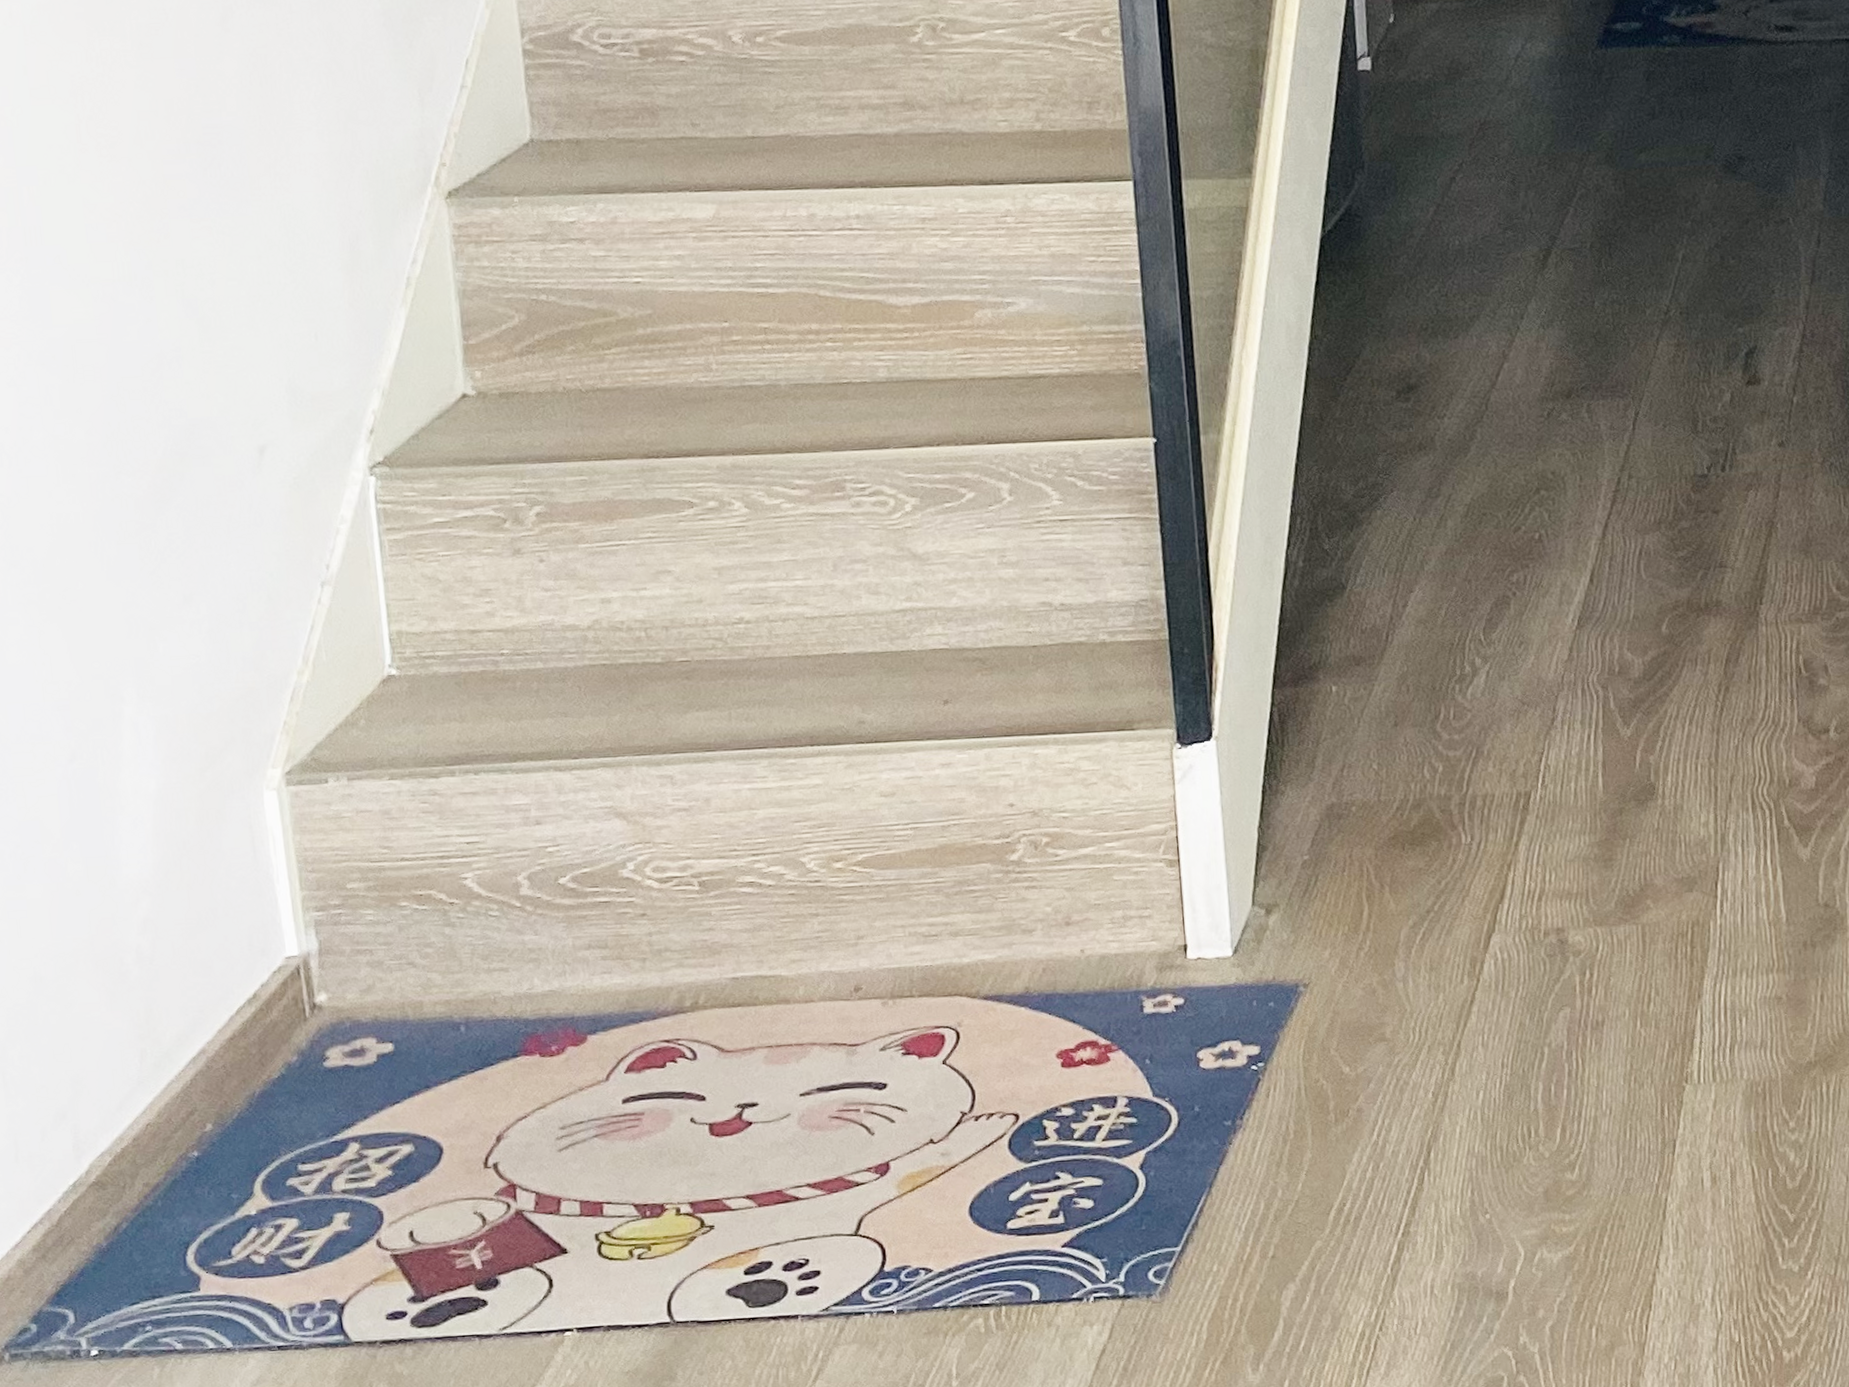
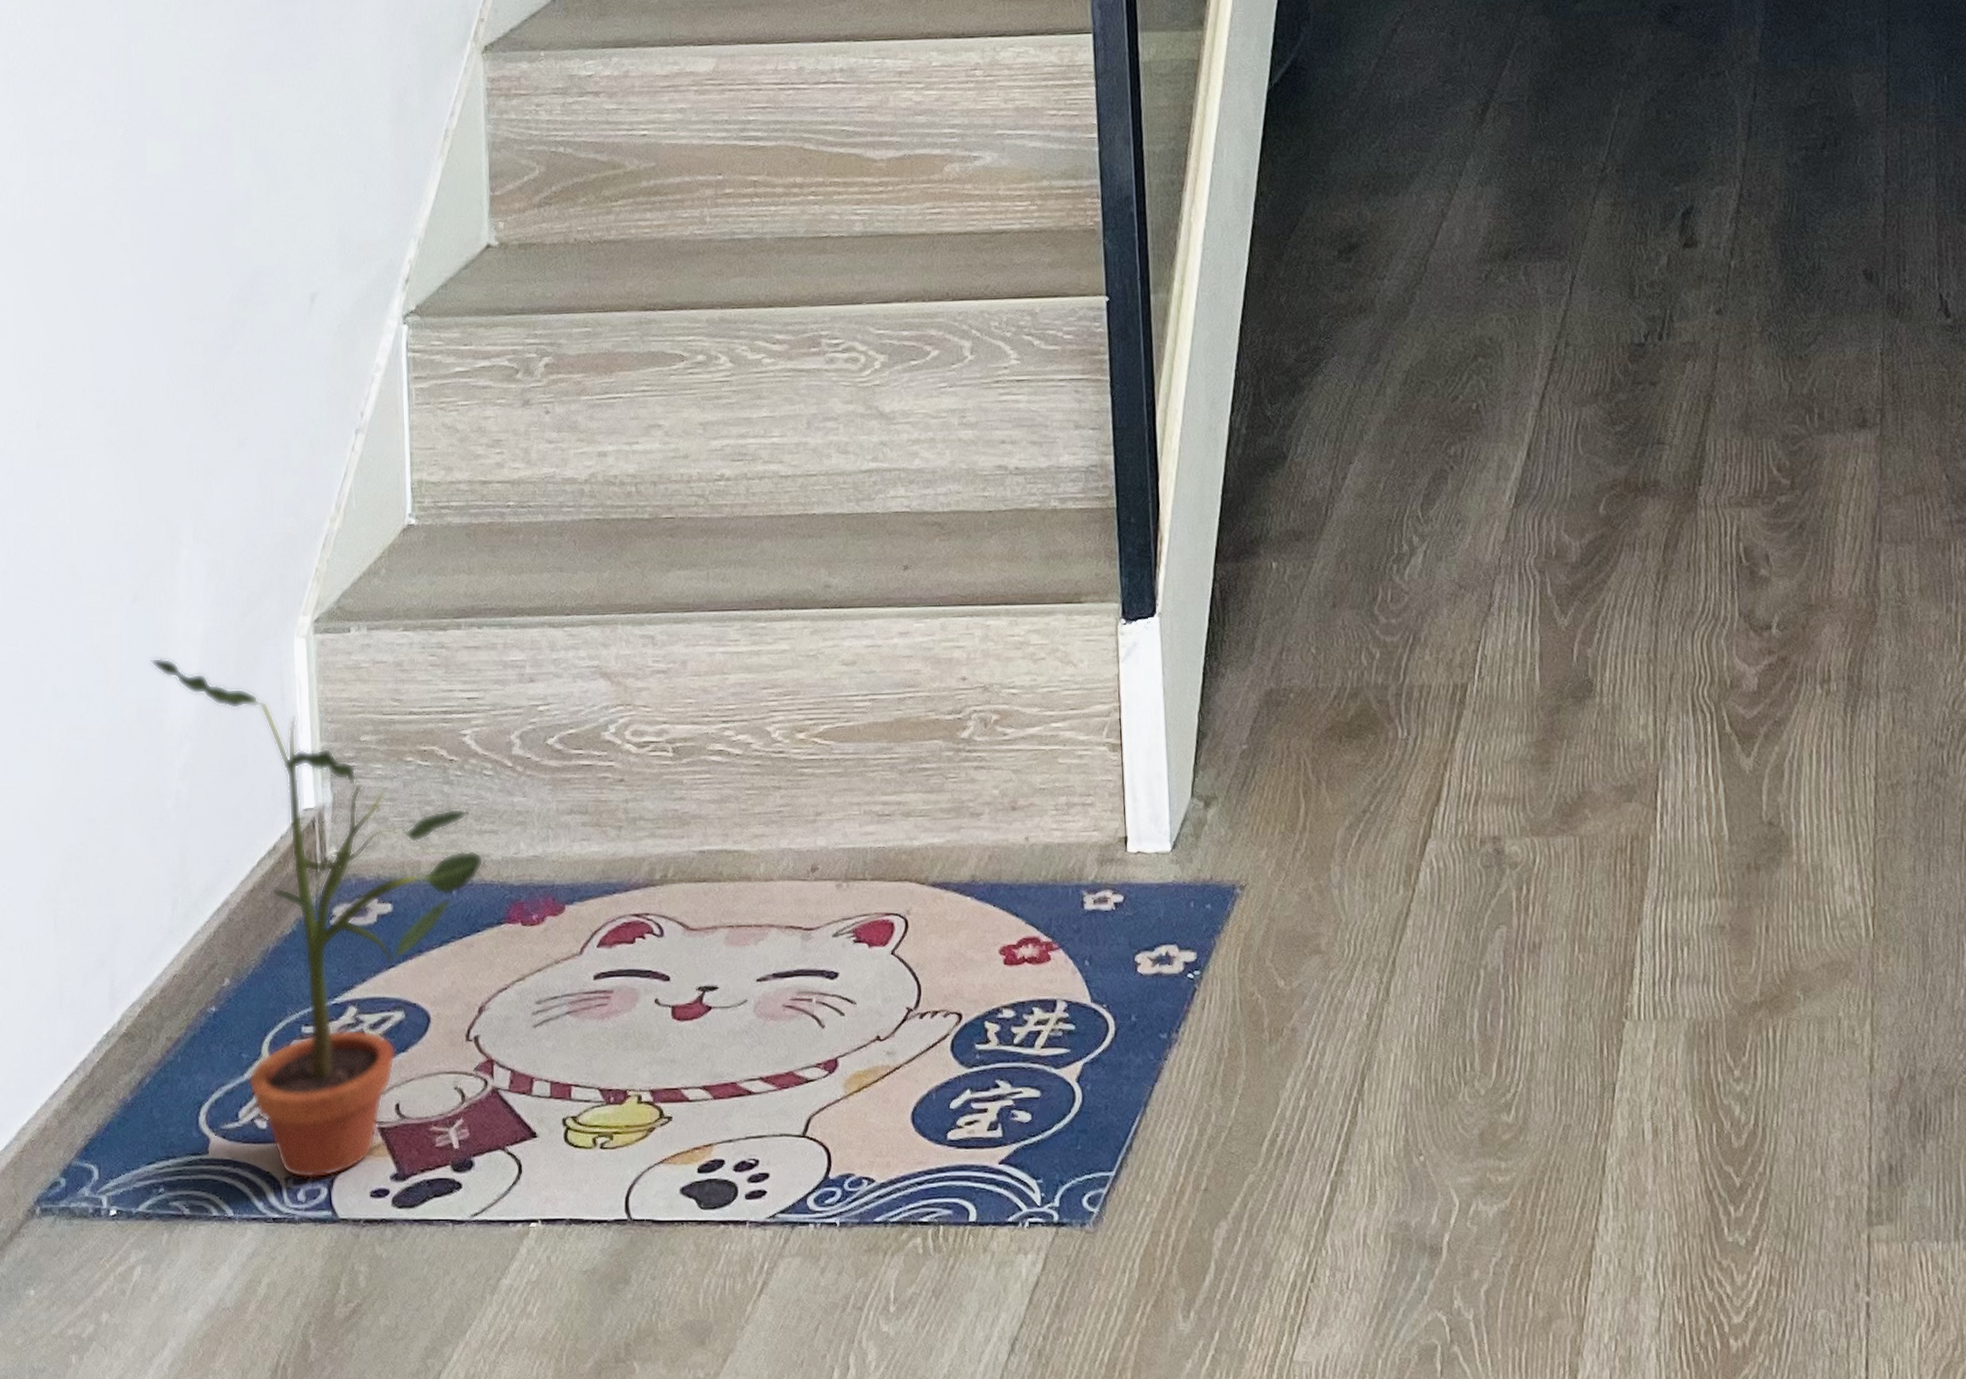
potted plant: none [96,815,494,1308] -> present [151,657,483,1179]

